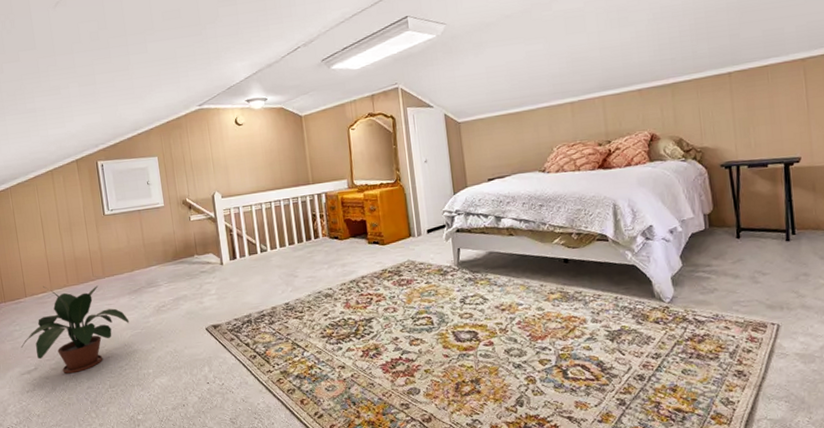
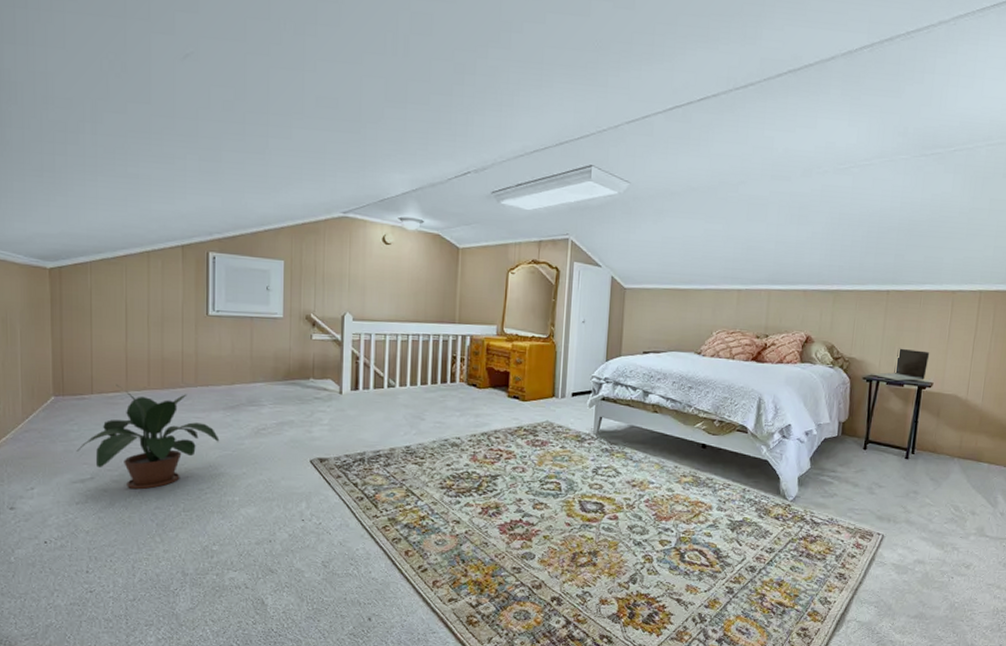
laptop: none [728,126,791,163] -> present [870,348,930,382]

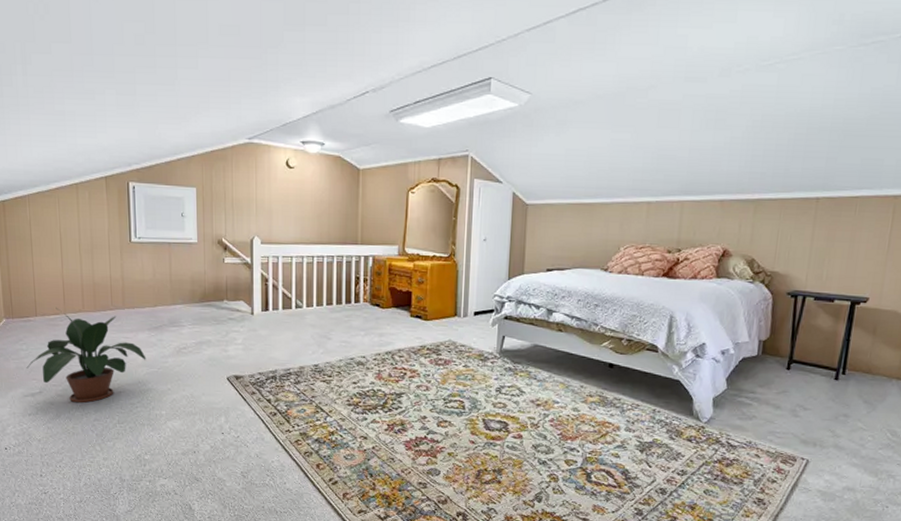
laptop: present [870,348,930,382] -> none [796,260,866,297]

